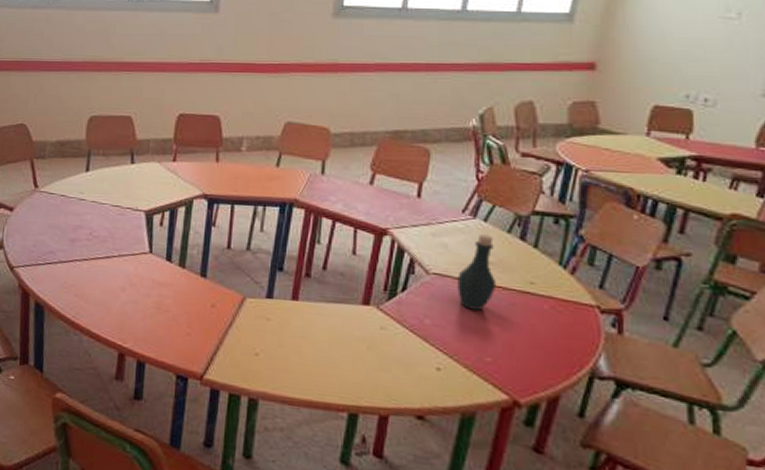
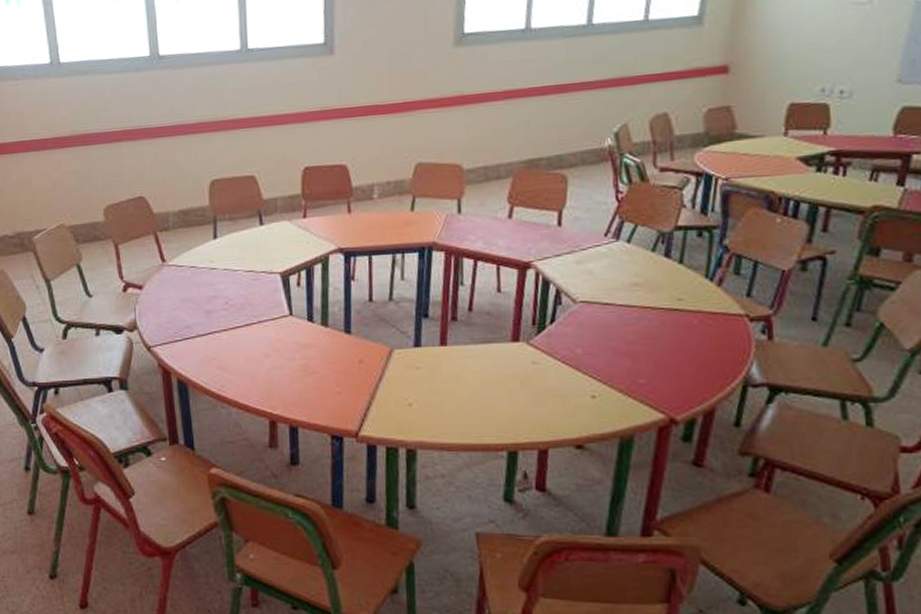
bottle: present [457,234,497,311] -> none [605,256,645,333]

